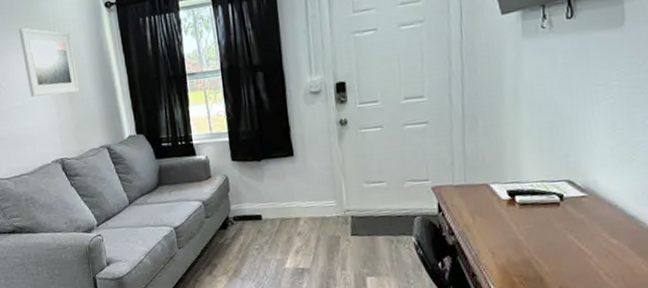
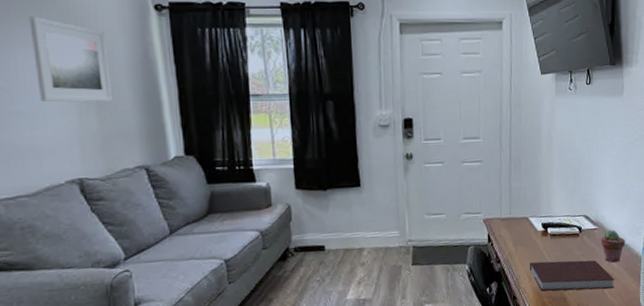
notebook: none [491,234,615,271] -> present [529,260,615,291]
potted succulent: none [592,197,631,238] -> present [601,229,626,263]

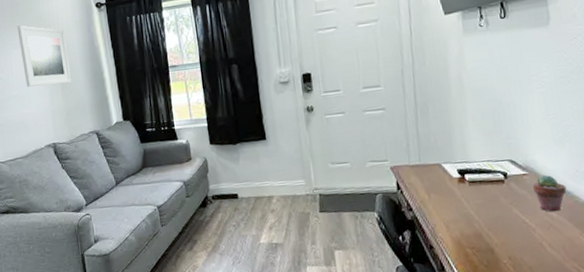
notebook: present [529,260,615,291] -> none [446,208,556,242]

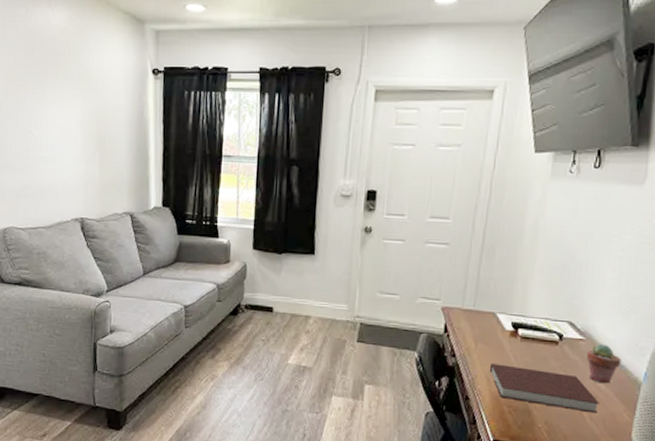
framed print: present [17,25,71,87] -> none [59,79,113,155]
notebook: none [446,208,556,242] -> present [489,363,600,414]

